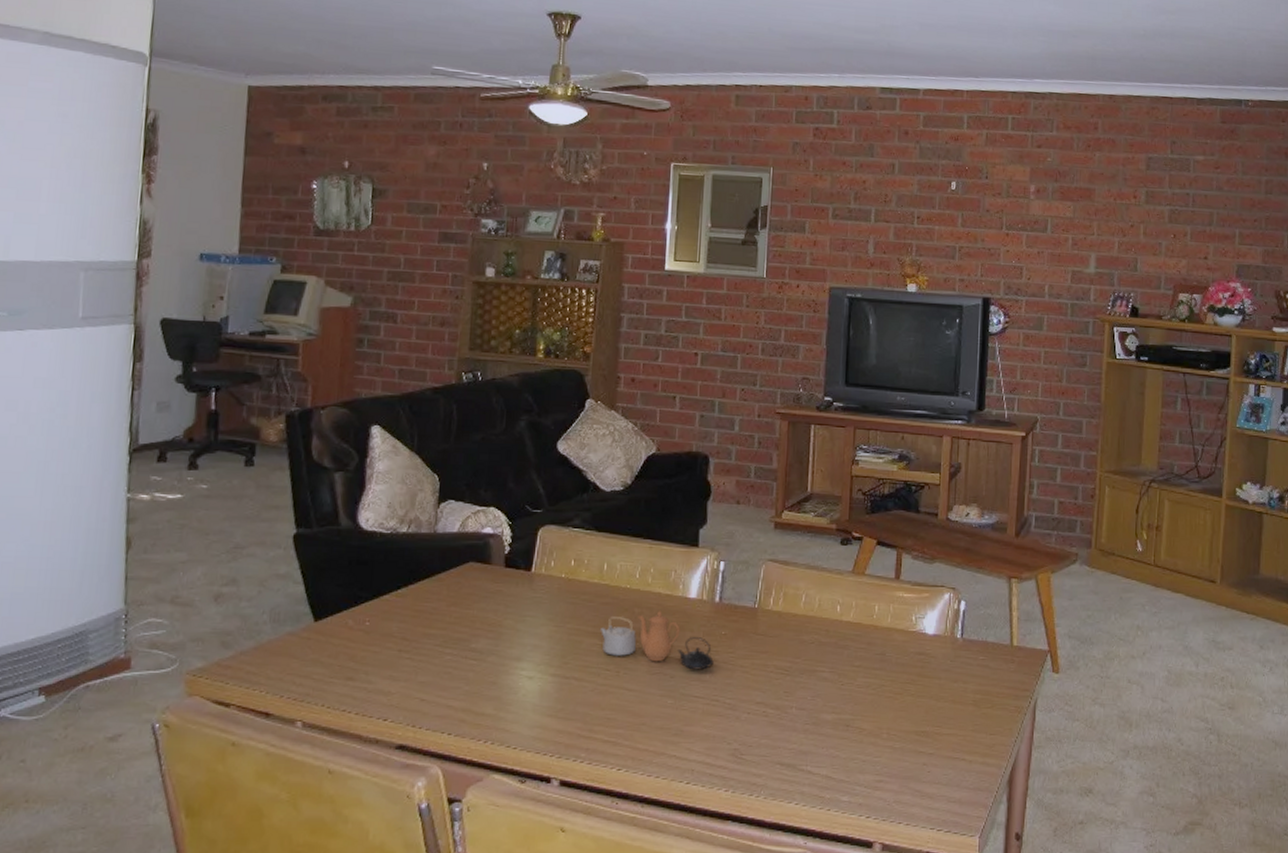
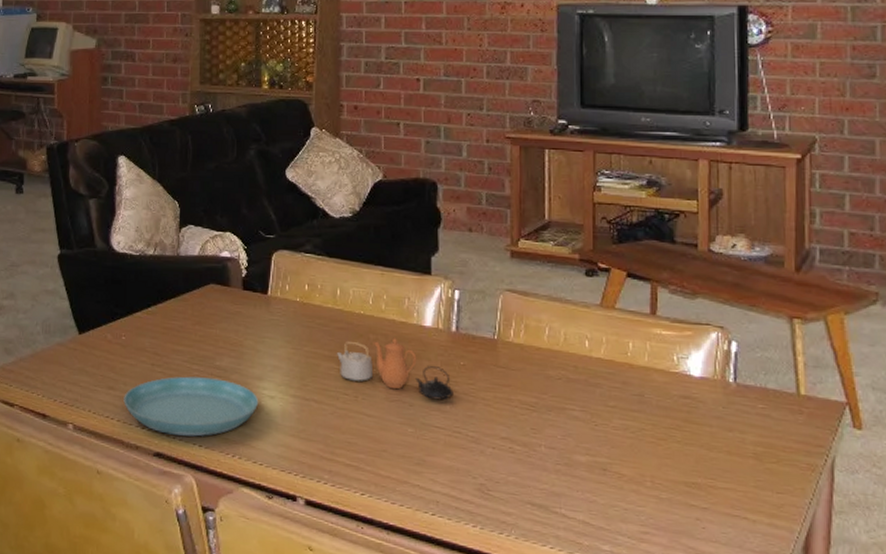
saucer: none [364,661,516,725] -> present [123,376,259,437]

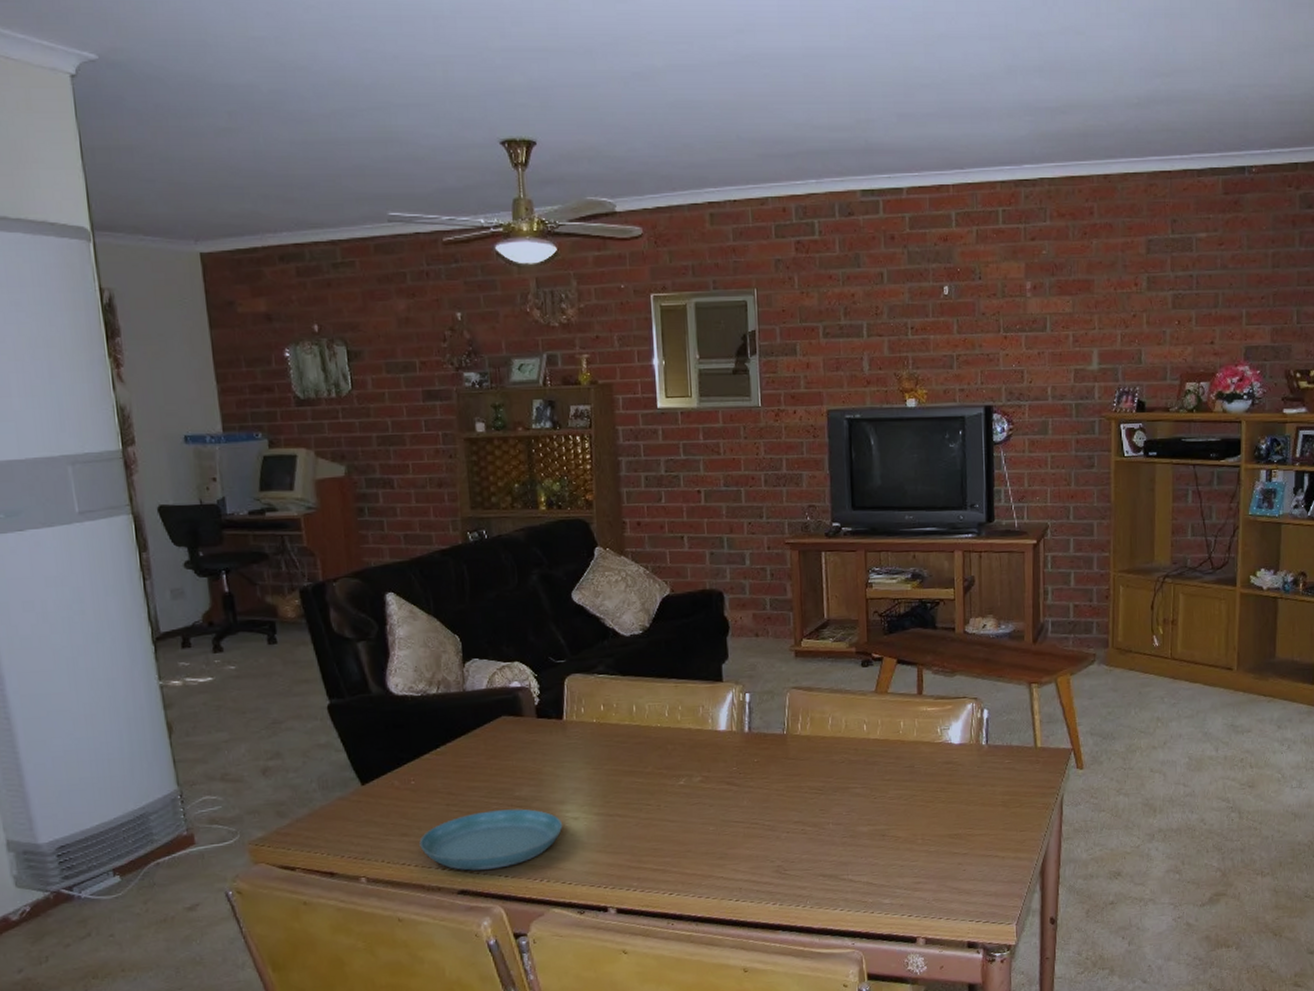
teapot: present [336,338,454,400] -> none [636,745,750,798]

